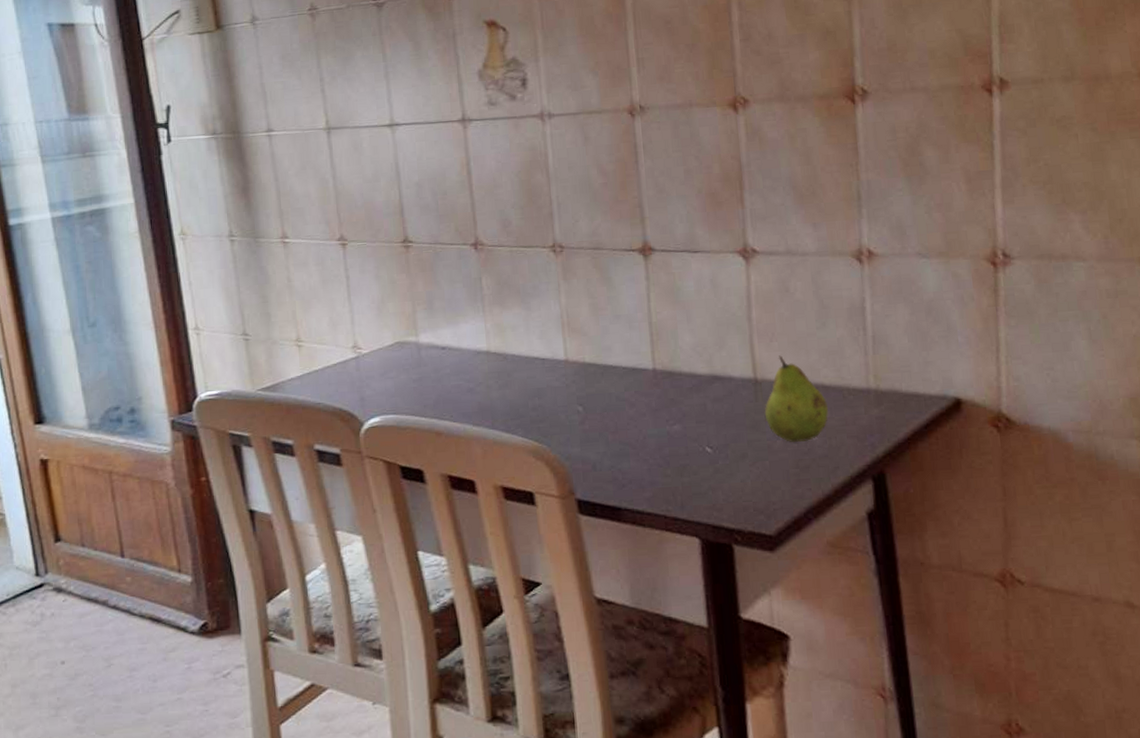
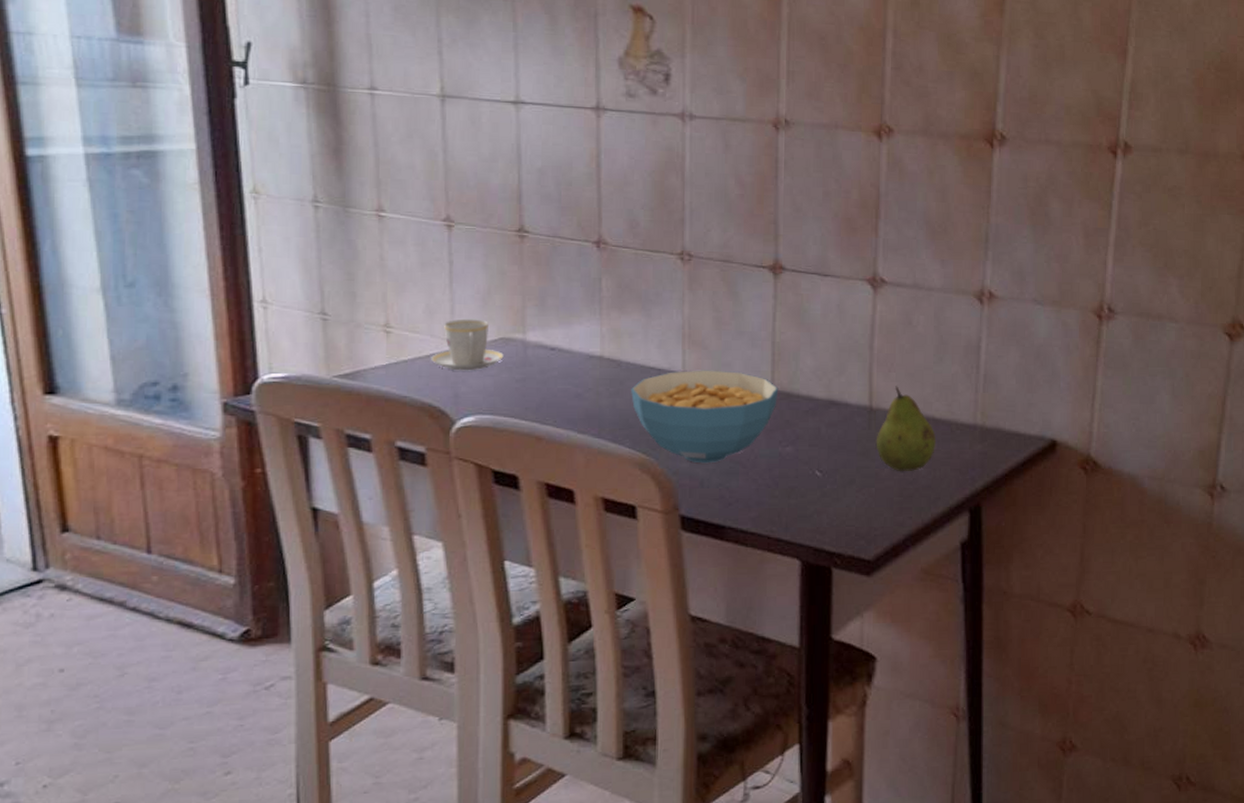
teacup: none [338,326,401,376] -> present [431,318,504,371]
cereal bowl: none [518,354,661,447] -> present [631,369,779,464]

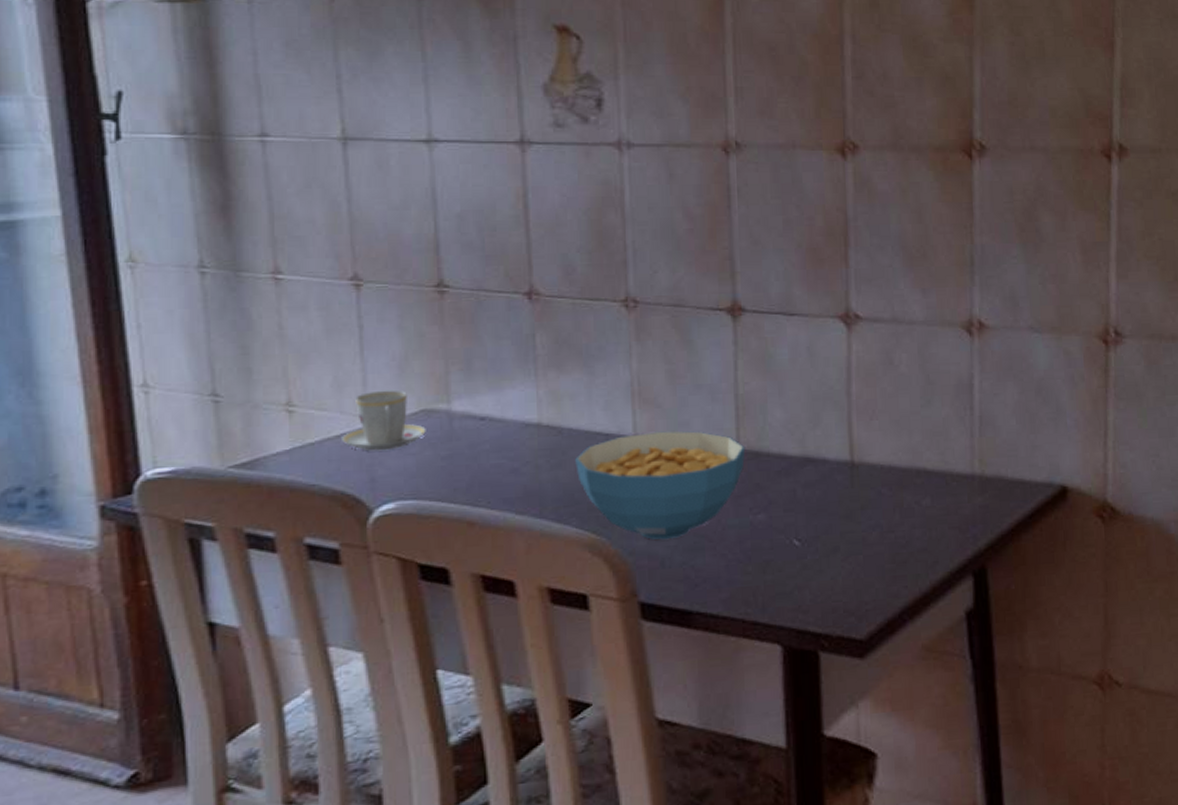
fruit: present [875,386,937,471] -> none [860,435,931,534]

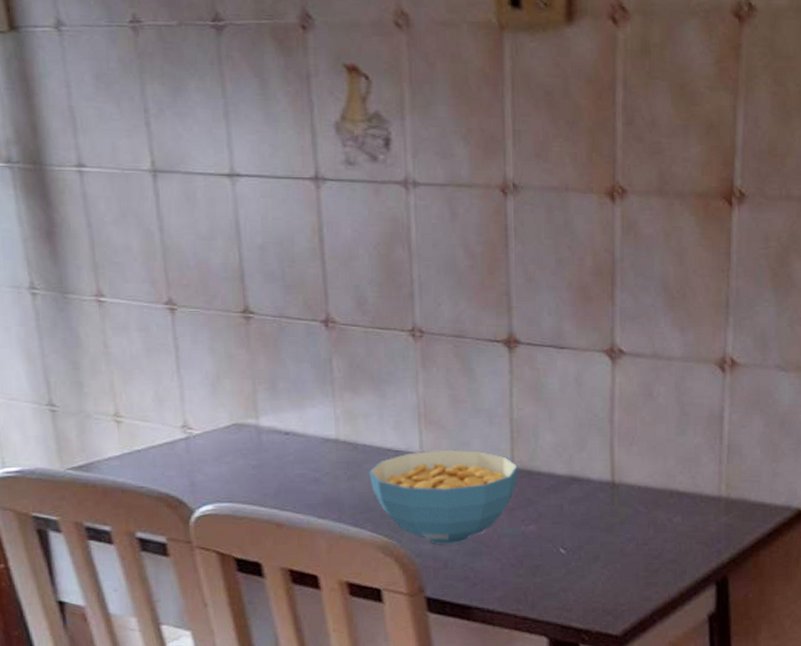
teacup: present [342,389,426,451] -> none [164,405,238,459]

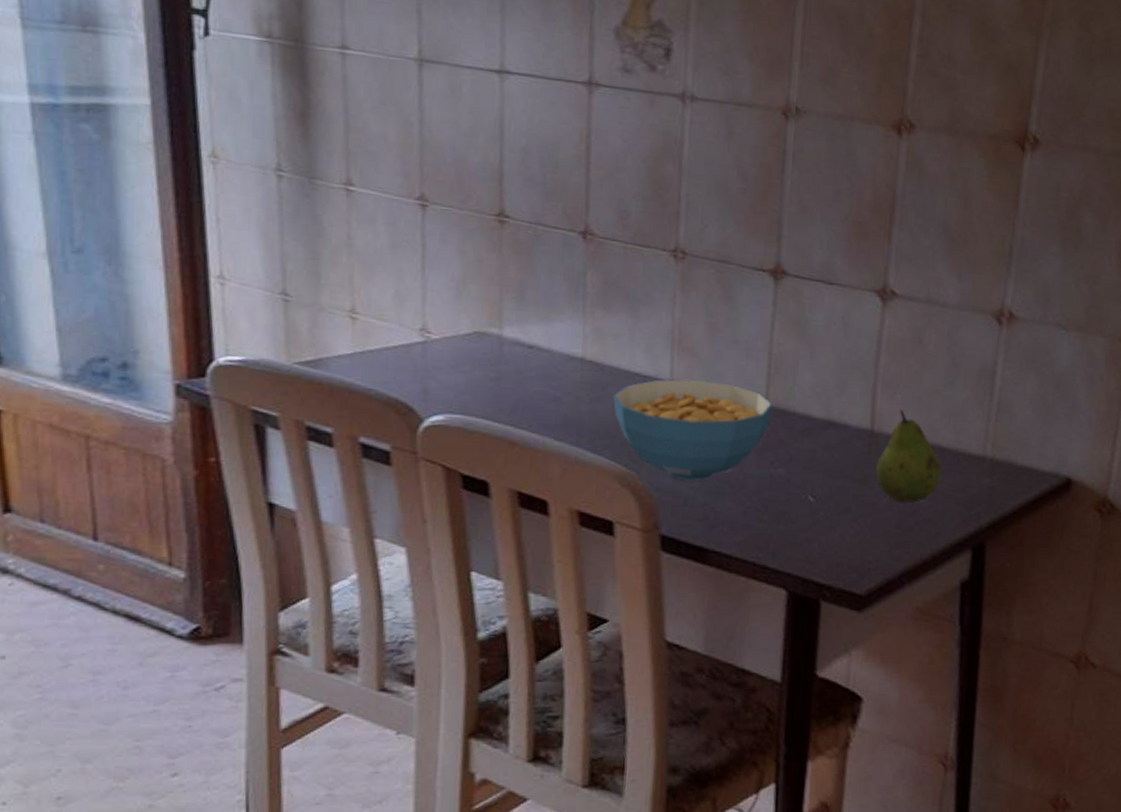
fruit: none [619,460,681,546] -> present [875,409,942,503]

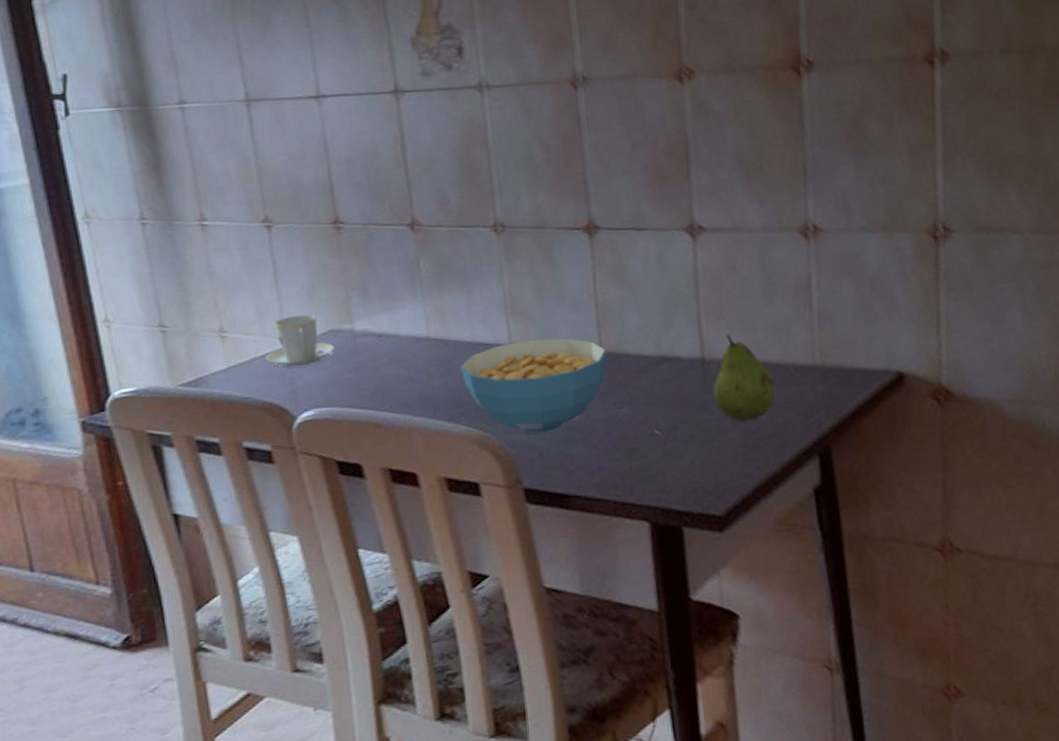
teacup: none [399,308,478,366] -> present [266,314,335,368]

